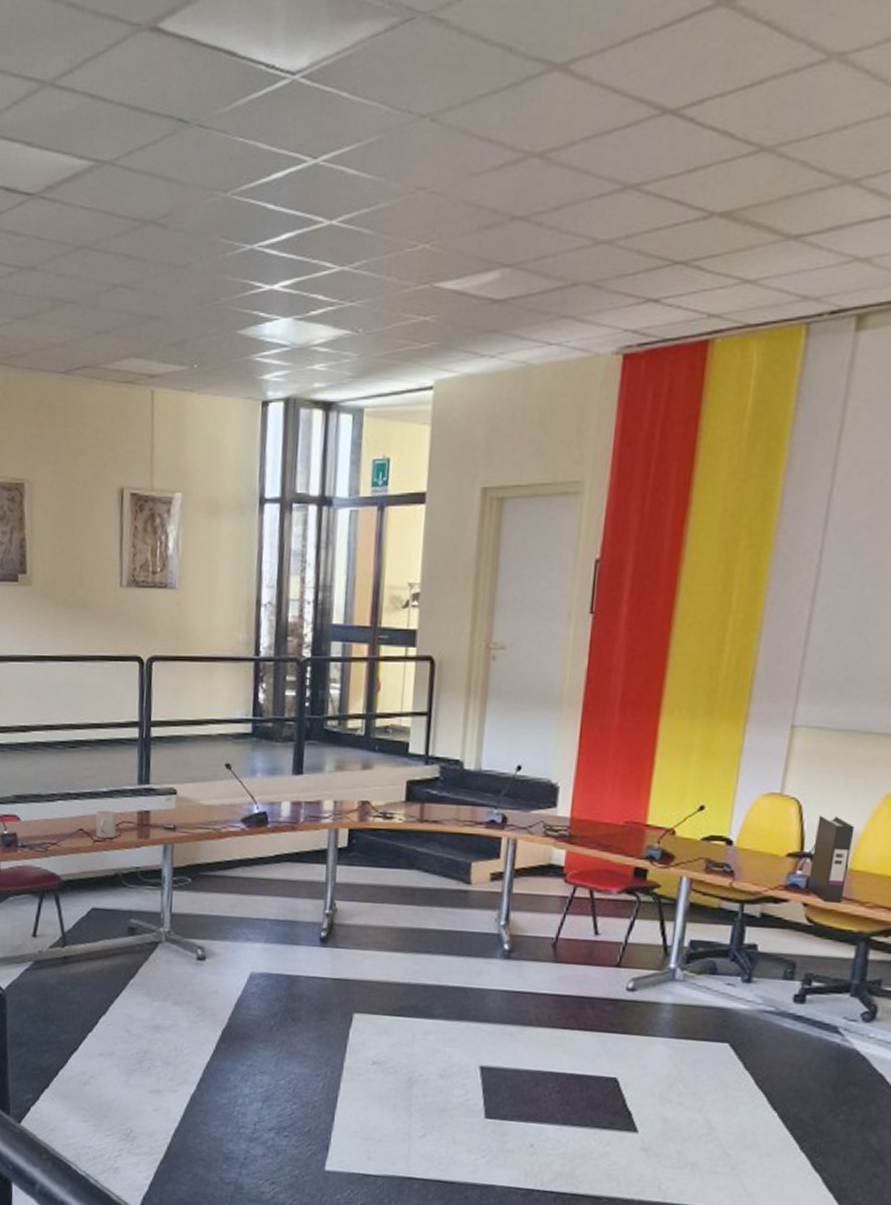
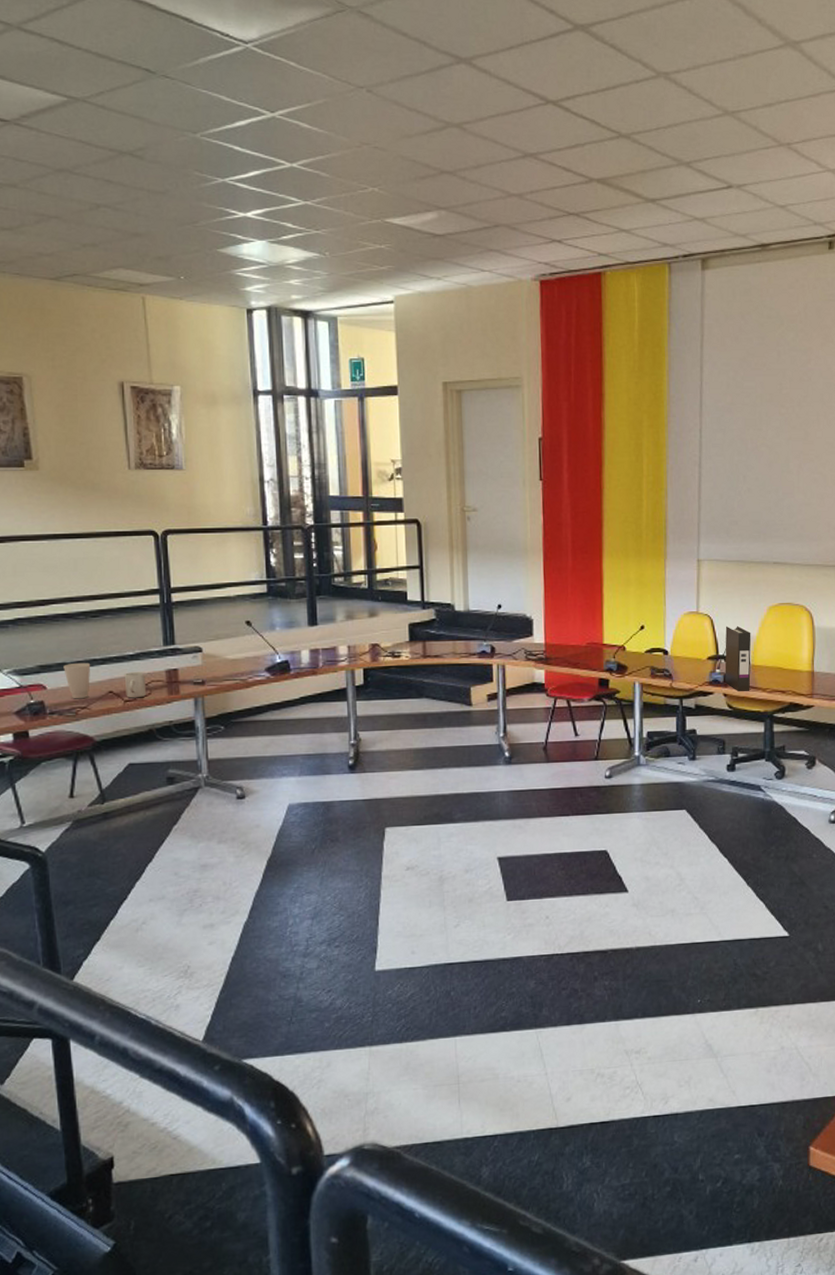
cup: none [38,795,65,835] -> present [63,662,91,699]

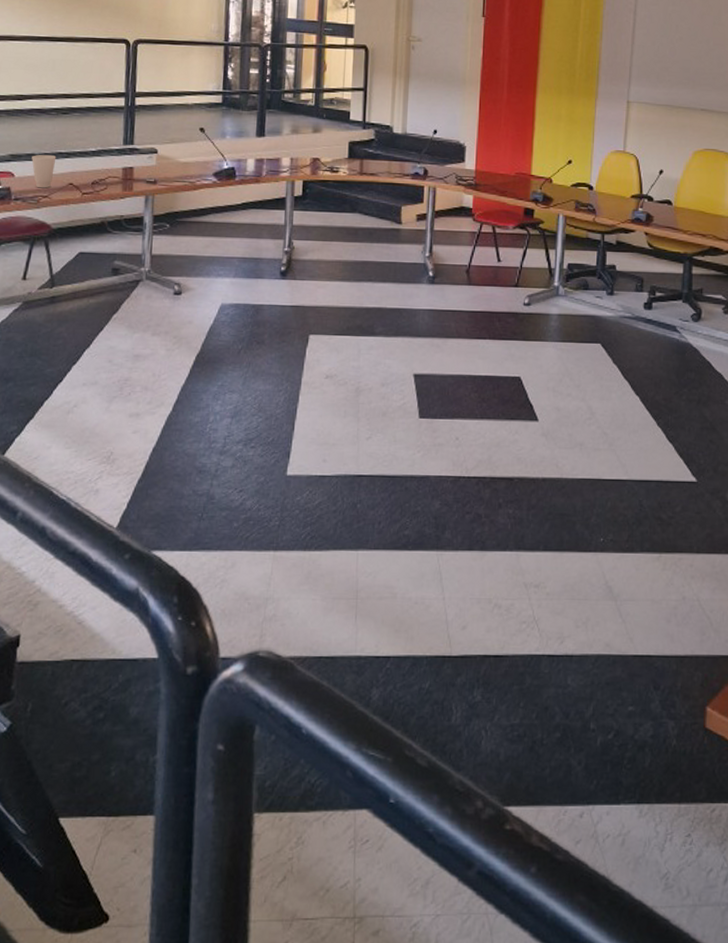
cup: present [124,672,147,698] -> none [84,167,104,192]
binder: present [724,625,751,691] -> none [647,166,675,232]

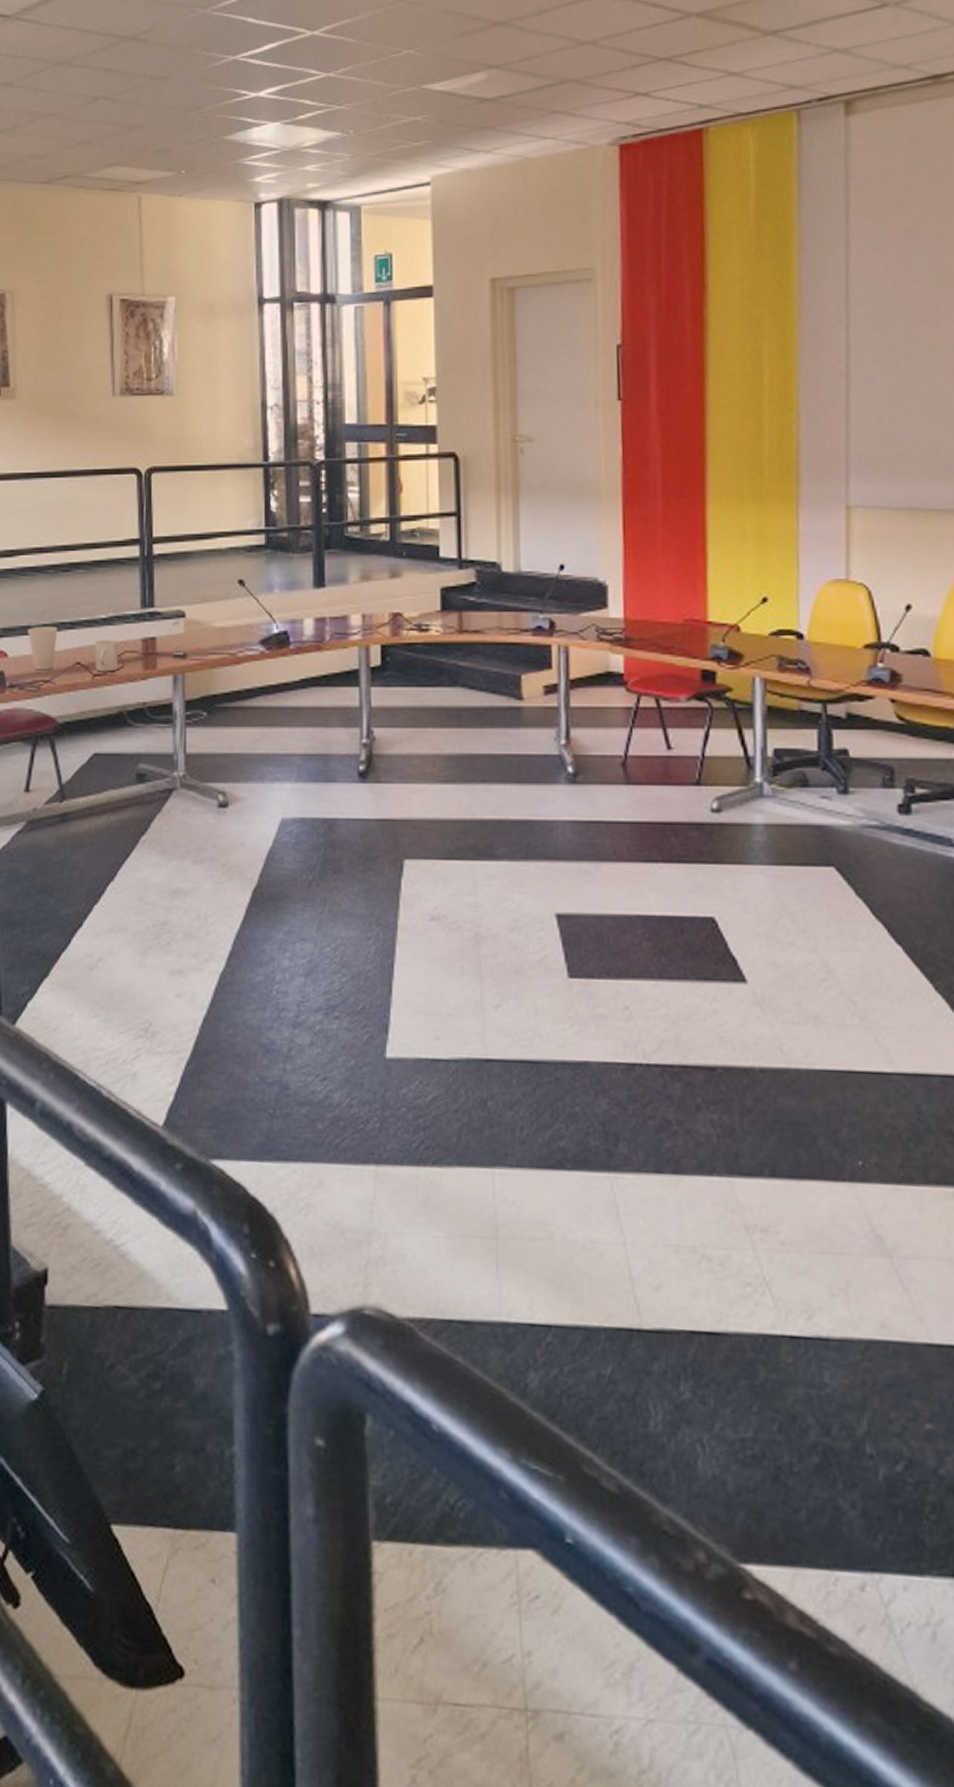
cup: none [84,167,104,192] -> present [94,640,119,672]

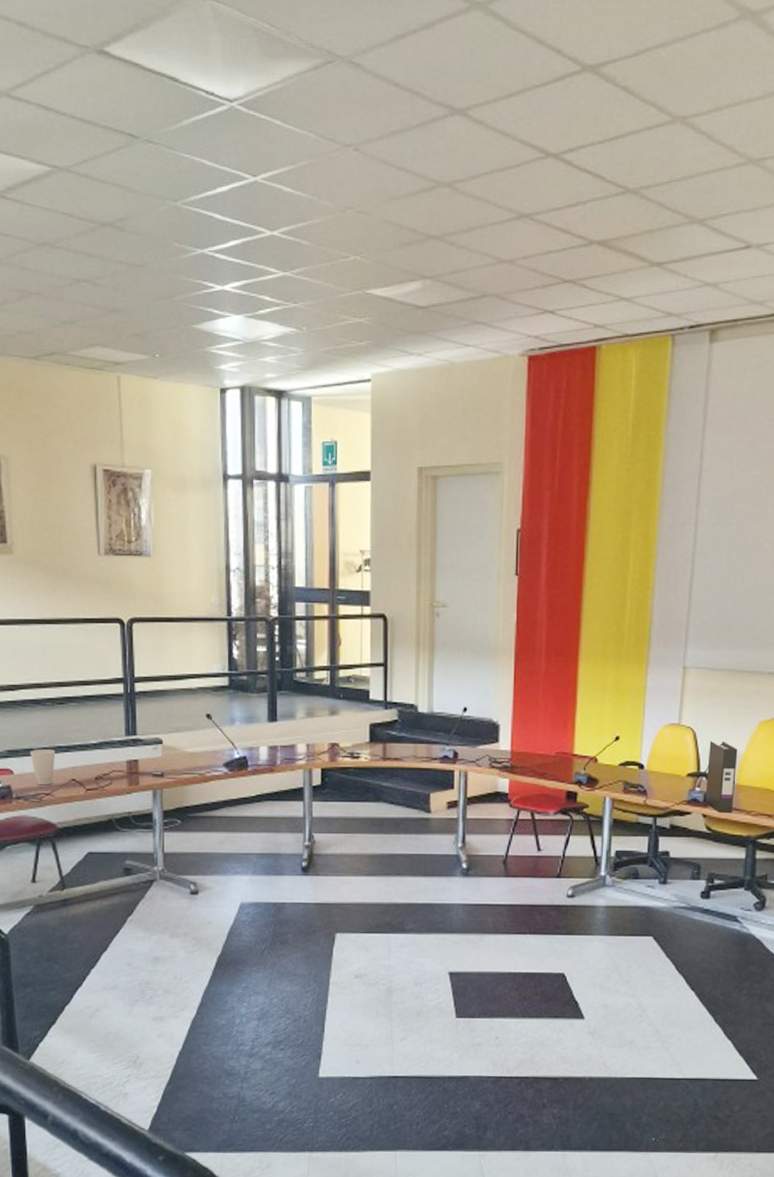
cup: present [94,640,119,672] -> none [87,761,108,787]
binder: none [891,600,932,696] -> present [705,740,738,813]

